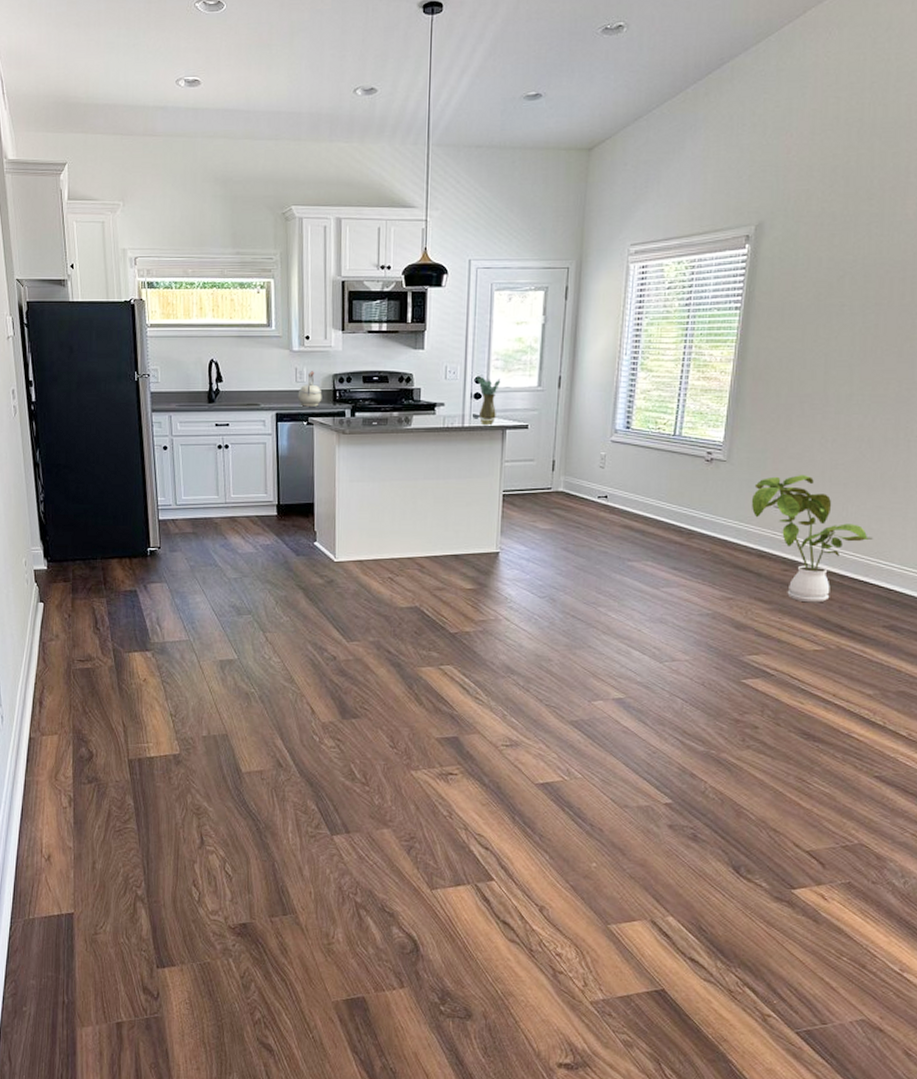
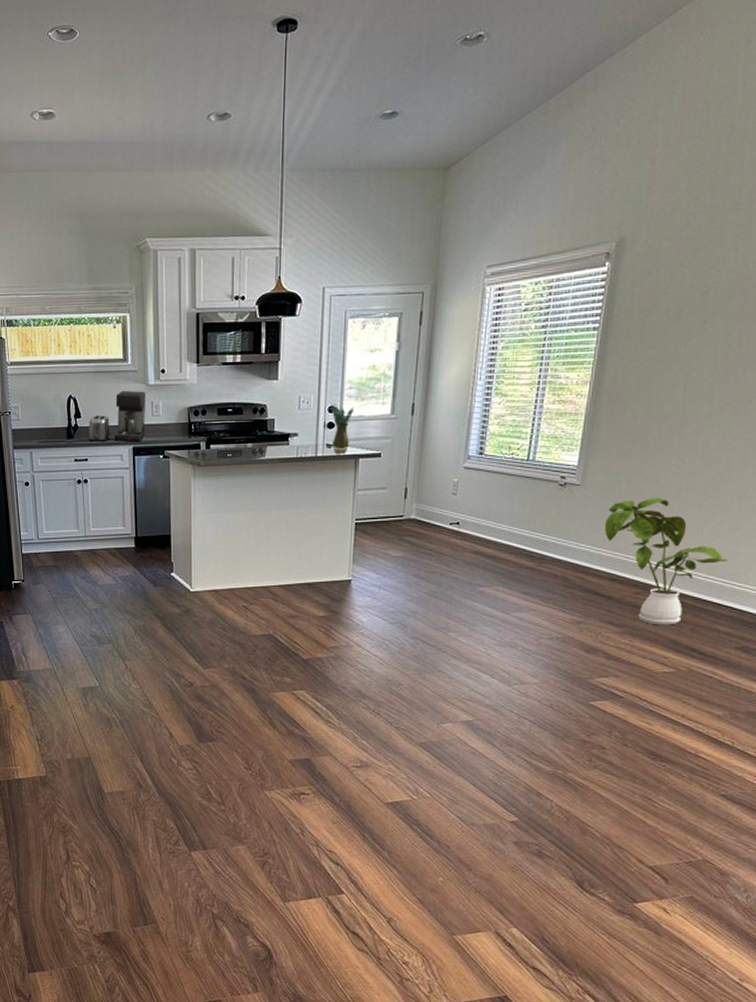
toaster: none [230,380,253,408] -> present [89,415,110,443]
coffee maker: none [257,355,290,408] -> present [115,390,146,442]
kettle: present [297,371,322,407] -> none [154,404,178,440]

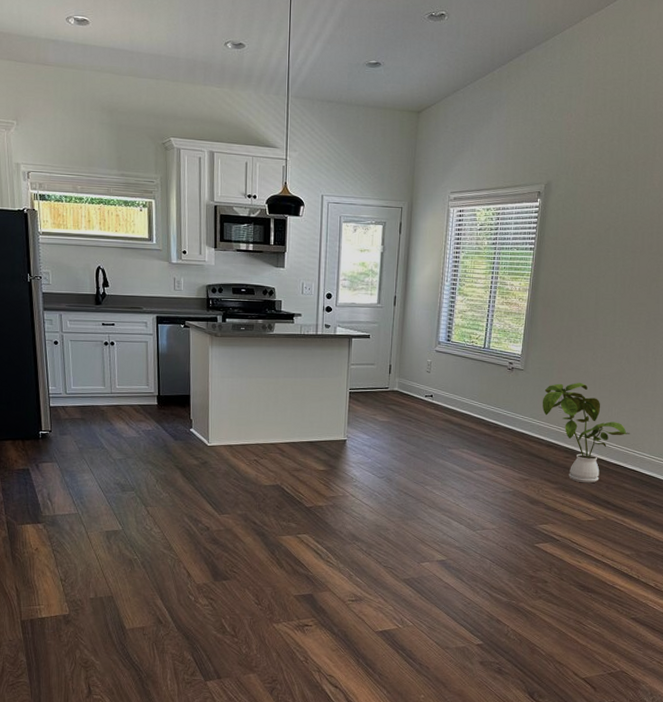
toaster: present [89,415,110,443] -> none [116,286,136,310]
coffee maker: present [115,390,146,442] -> none [140,265,169,312]
vase: present [330,402,354,455] -> none [328,290,348,335]

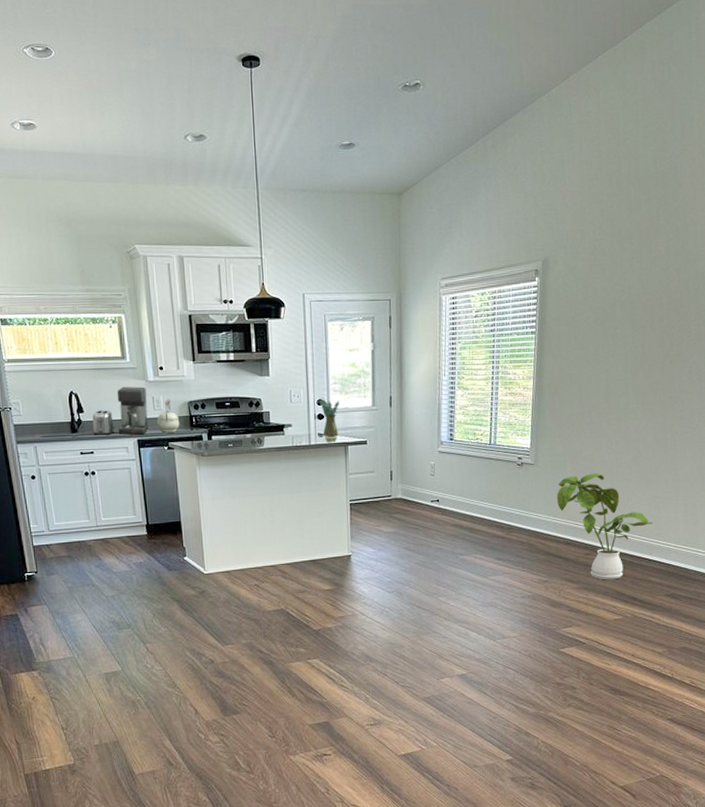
toaster: none [116,286,136,310] -> present [92,410,114,436]
coffee maker: none [140,265,169,312] -> present [117,386,148,435]
kettle: none [176,281,198,312] -> present [156,399,180,433]
vase: none [328,290,348,335] -> present [318,396,340,443]

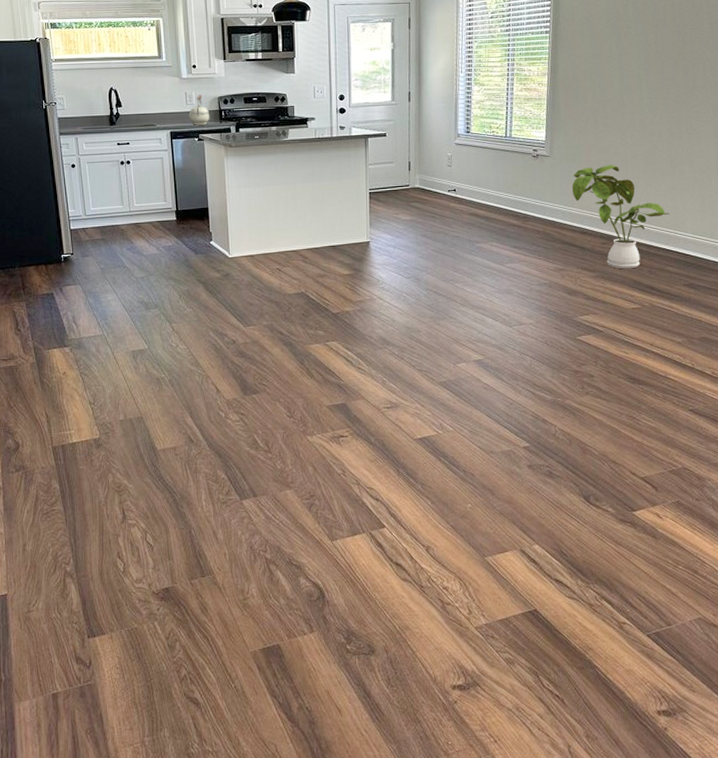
toaster: present [92,410,114,436] -> none [129,105,149,128]
coffee maker: present [117,386,148,435] -> none [153,83,181,128]
vase: present [318,396,340,443] -> none [340,92,361,136]

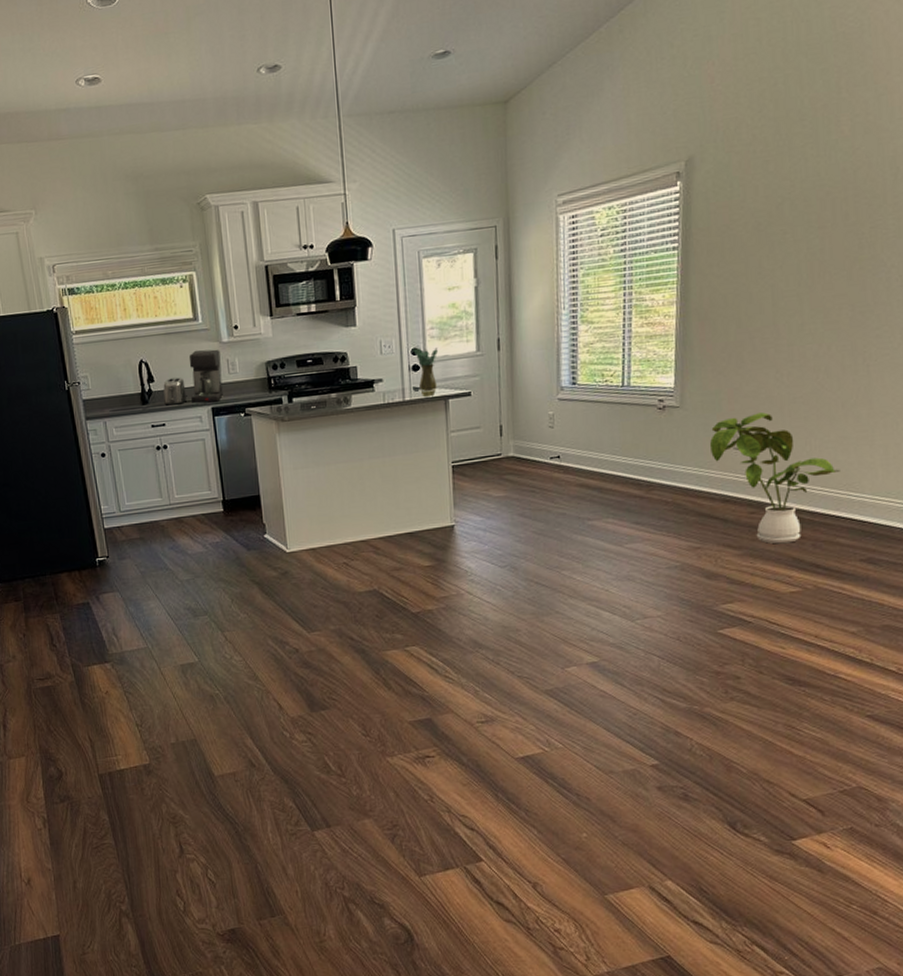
toaster: none [129,105,149,128] -> present [163,377,186,406]
coffee maker: none [153,83,181,128] -> present [189,349,223,403]
kettle: present [188,95,210,125] -> none [232,360,257,398]
vase: none [340,92,361,136] -> present [413,344,439,398]

